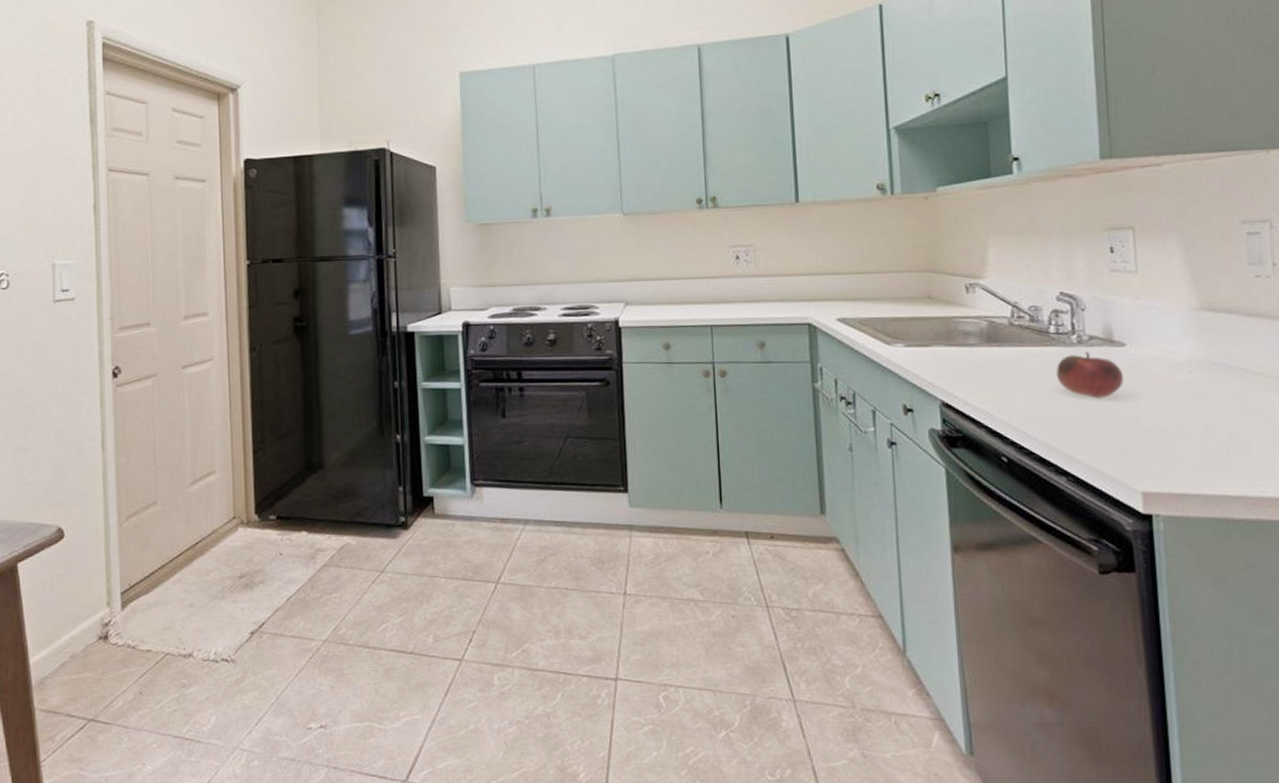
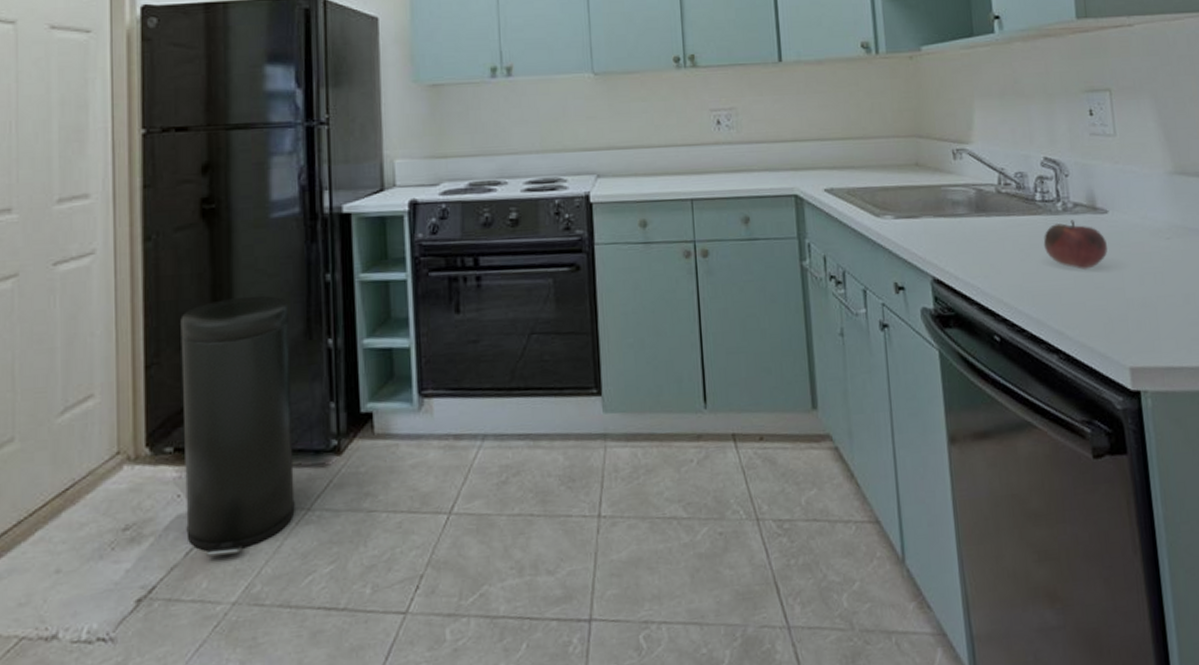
pedal bin: none [279,397,372,604] -> present [180,295,295,557]

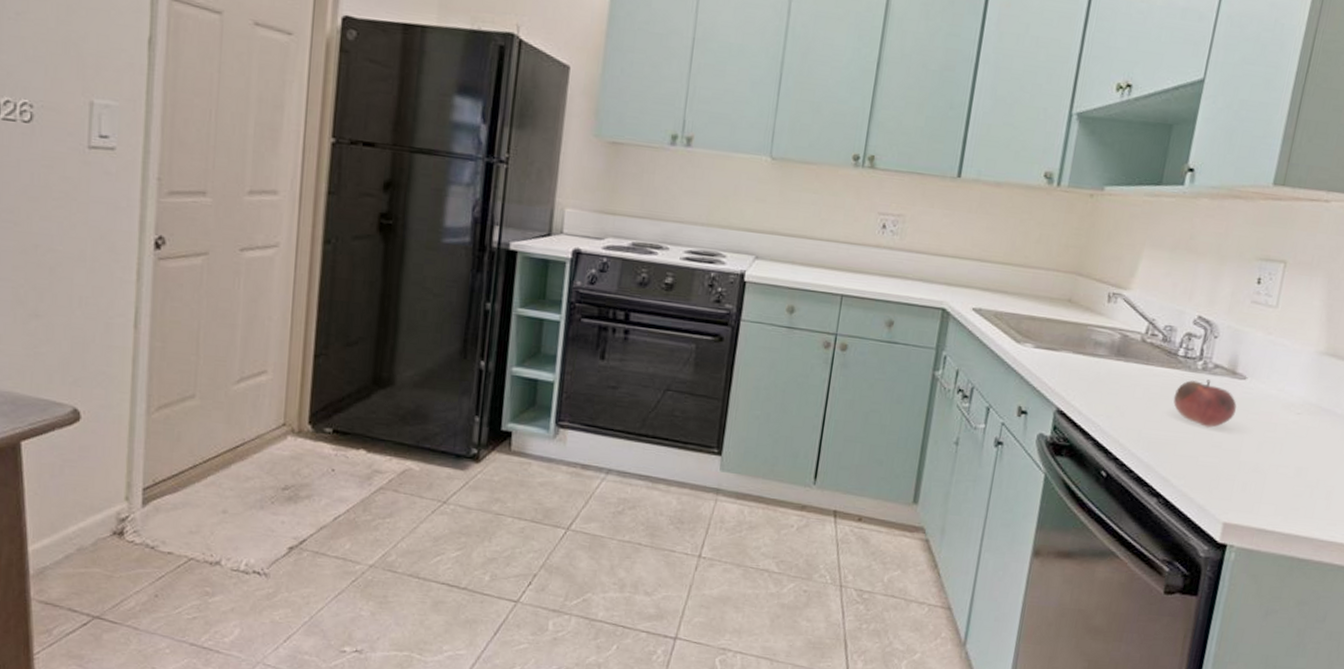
pedal bin: present [180,295,295,557] -> none [336,308,449,527]

